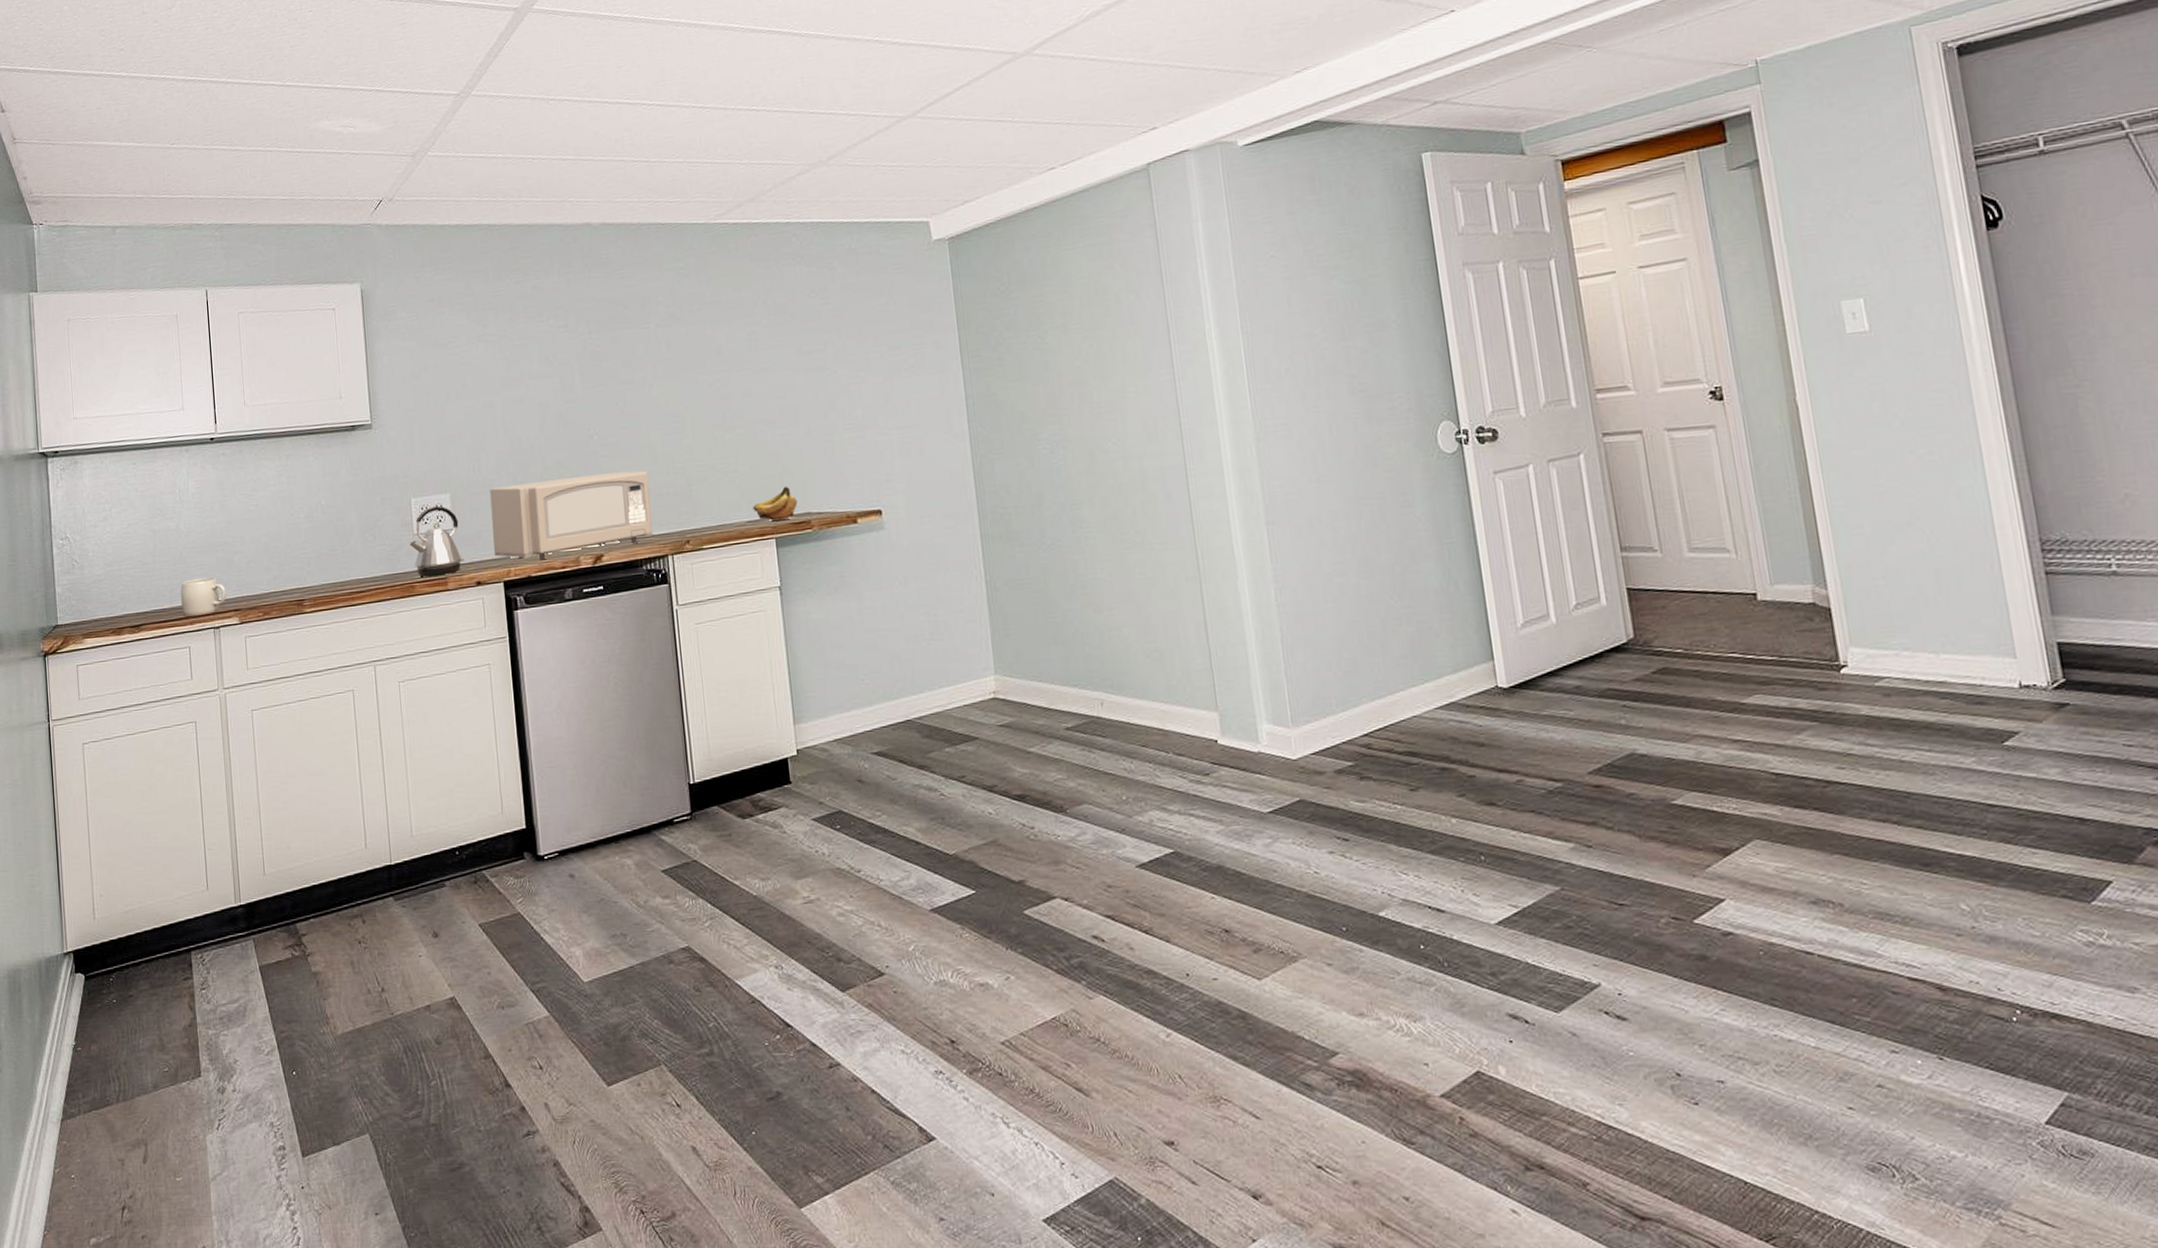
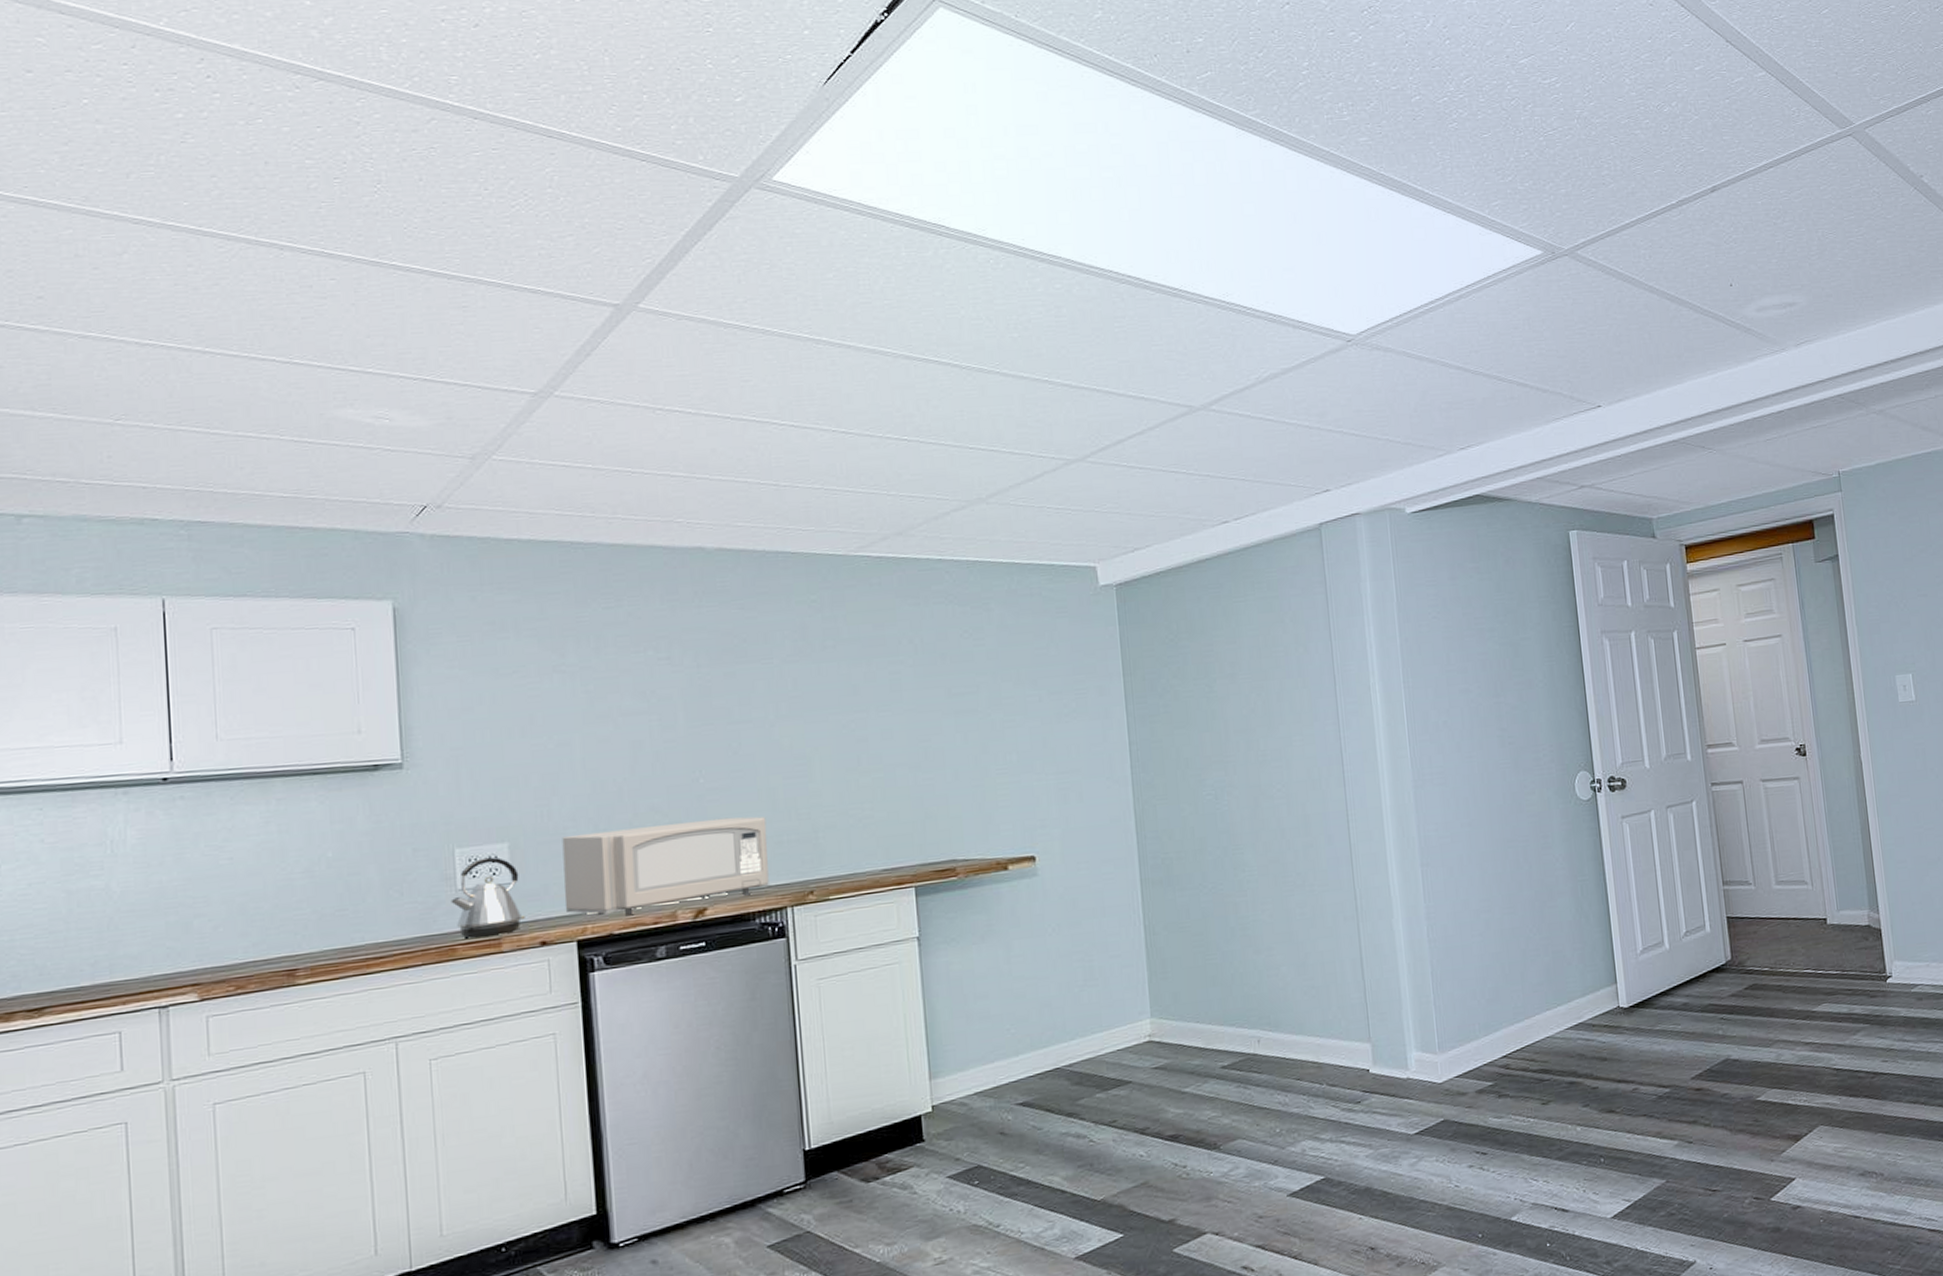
mug: present [180,577,227,617] -> none [107,945,180,996]
fruit: present [752,486,798,522] -> none [888,832,942,870]

